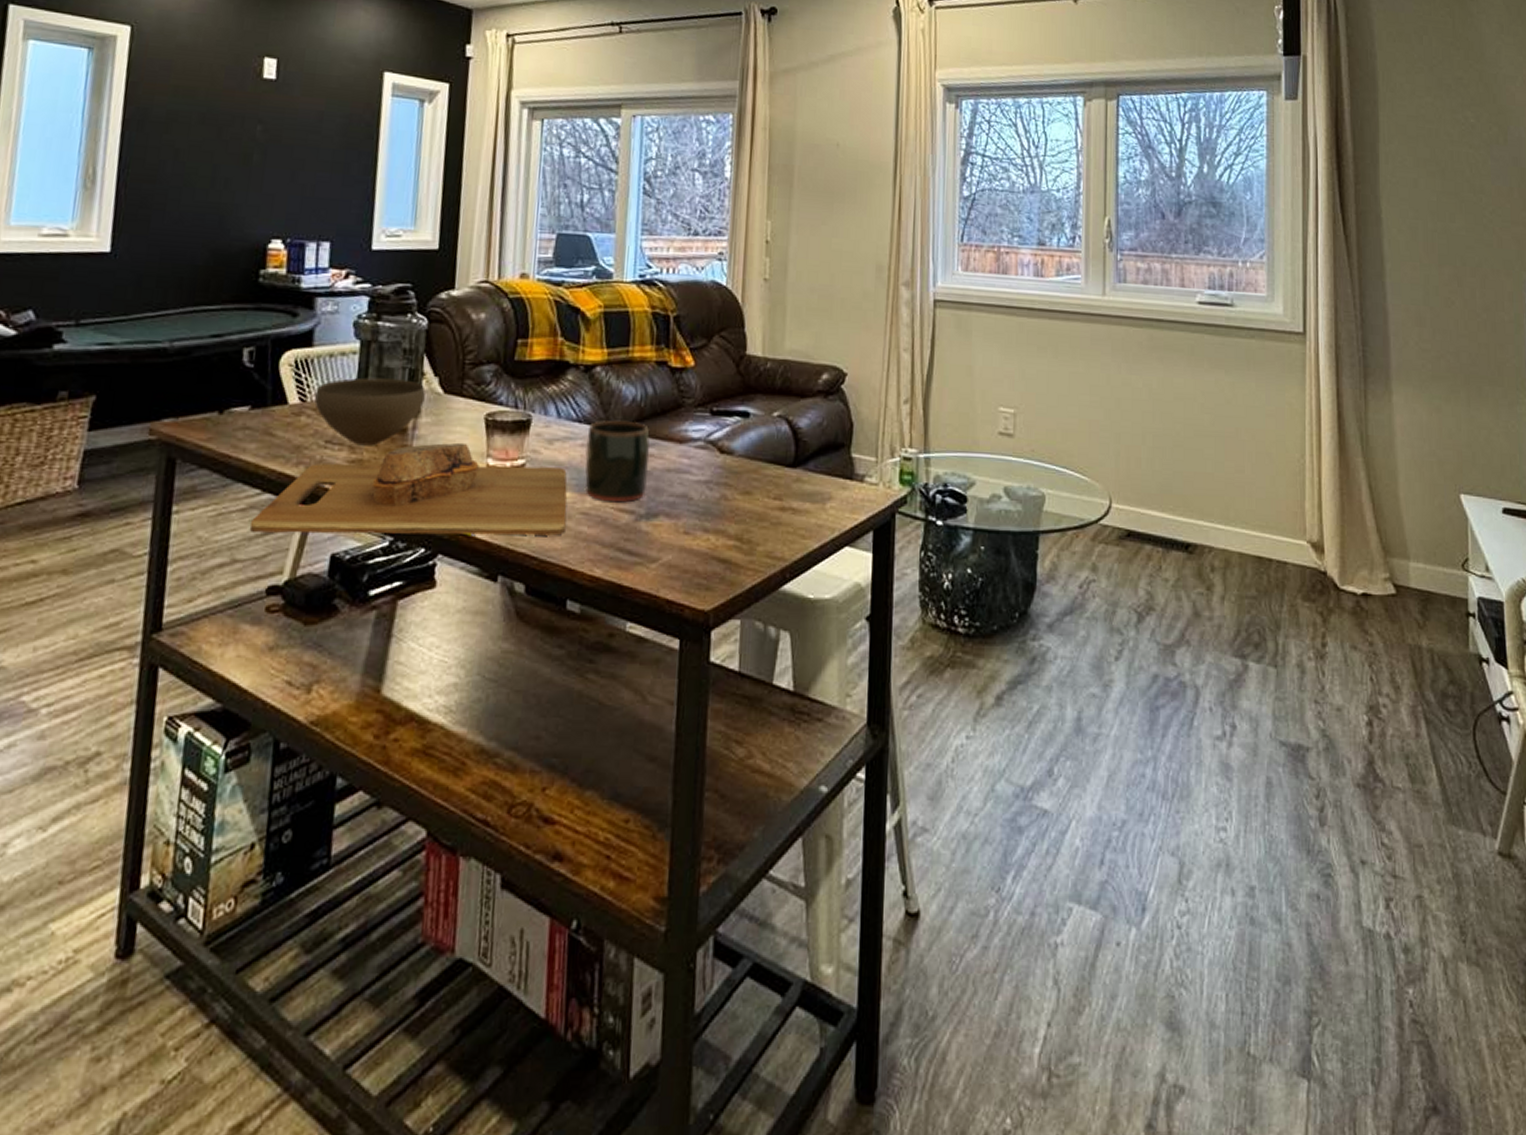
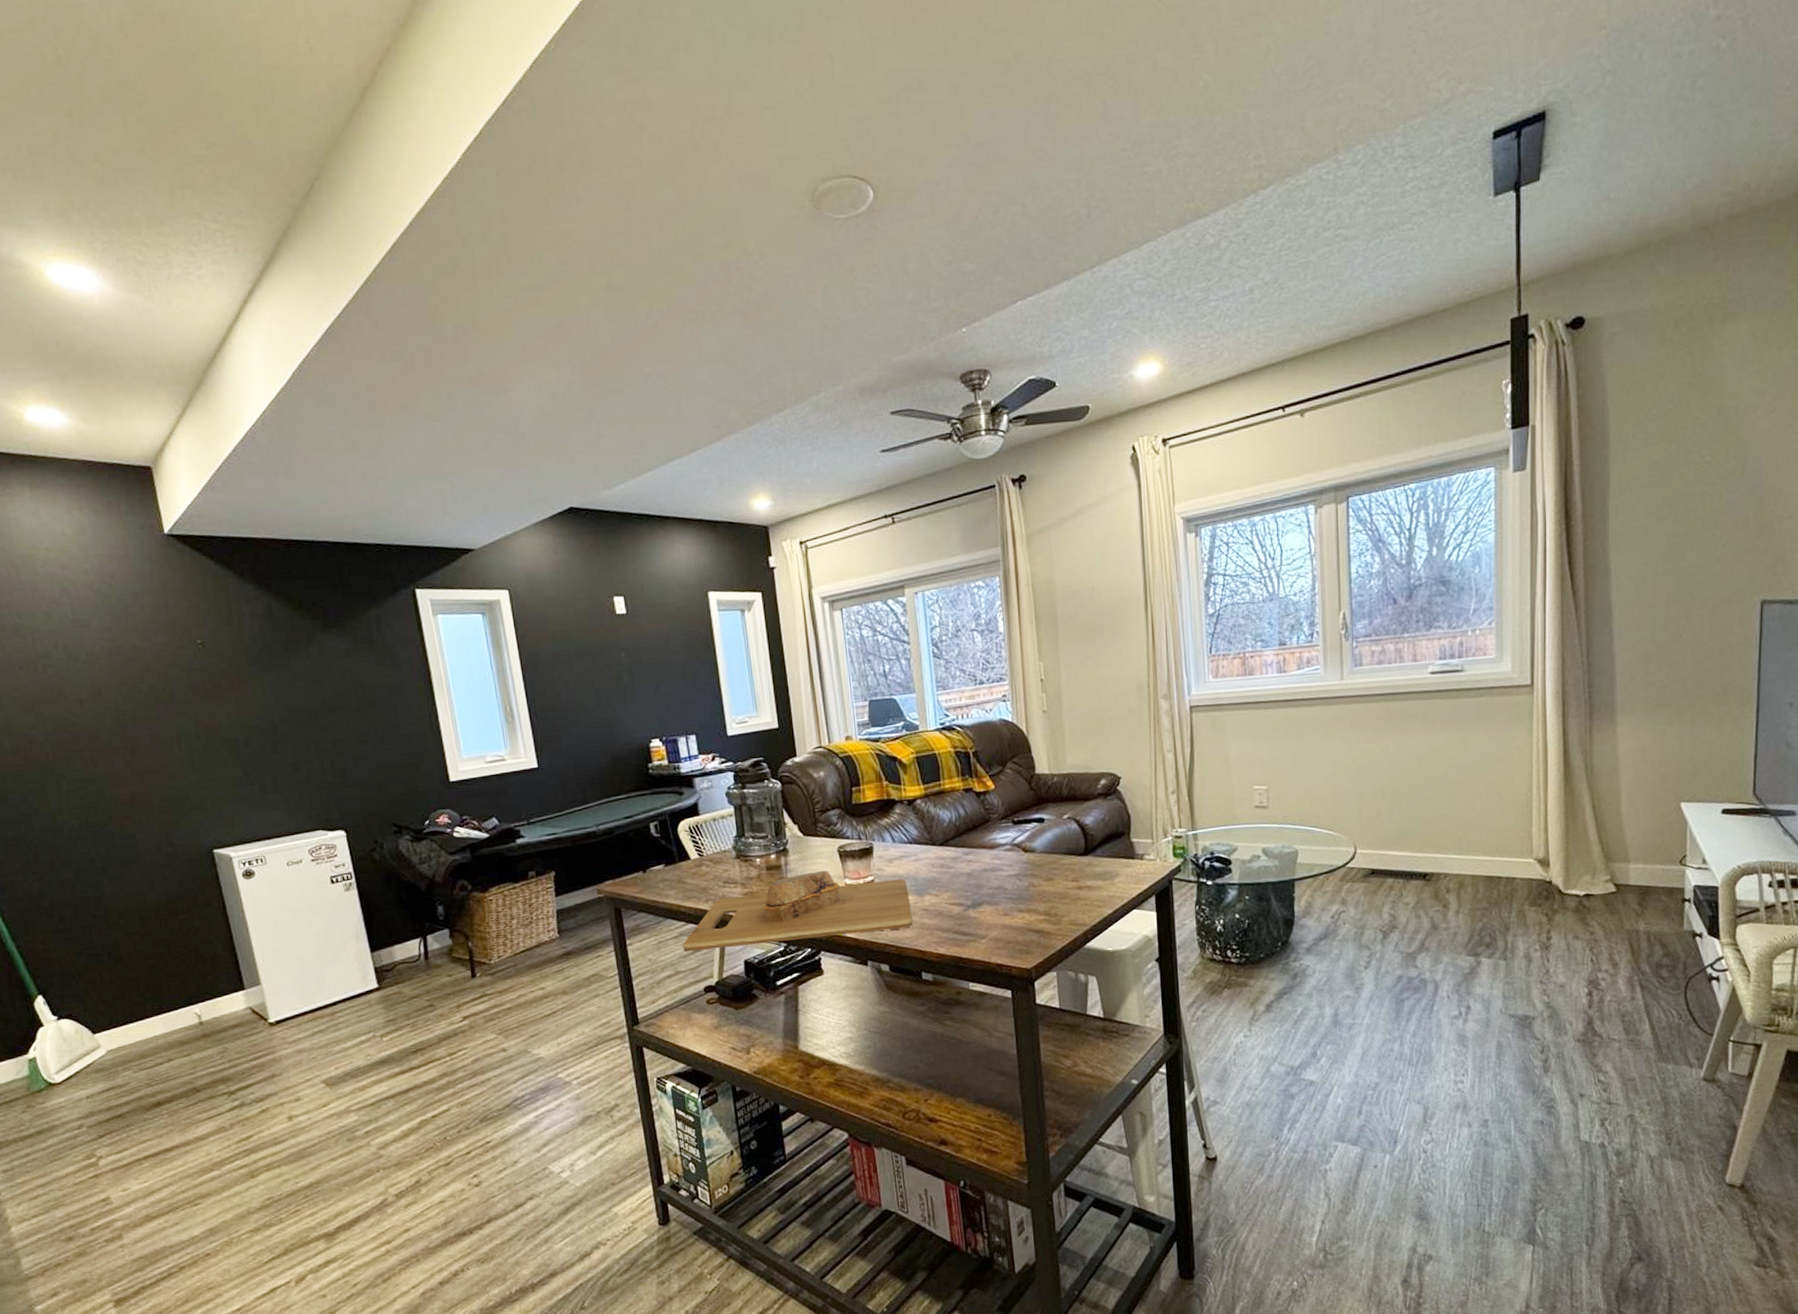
bowl: present [314,377,426,446] -> none [708,830,790,882]
mug: present [584,420,650,503] -> none [917,837,970,899]

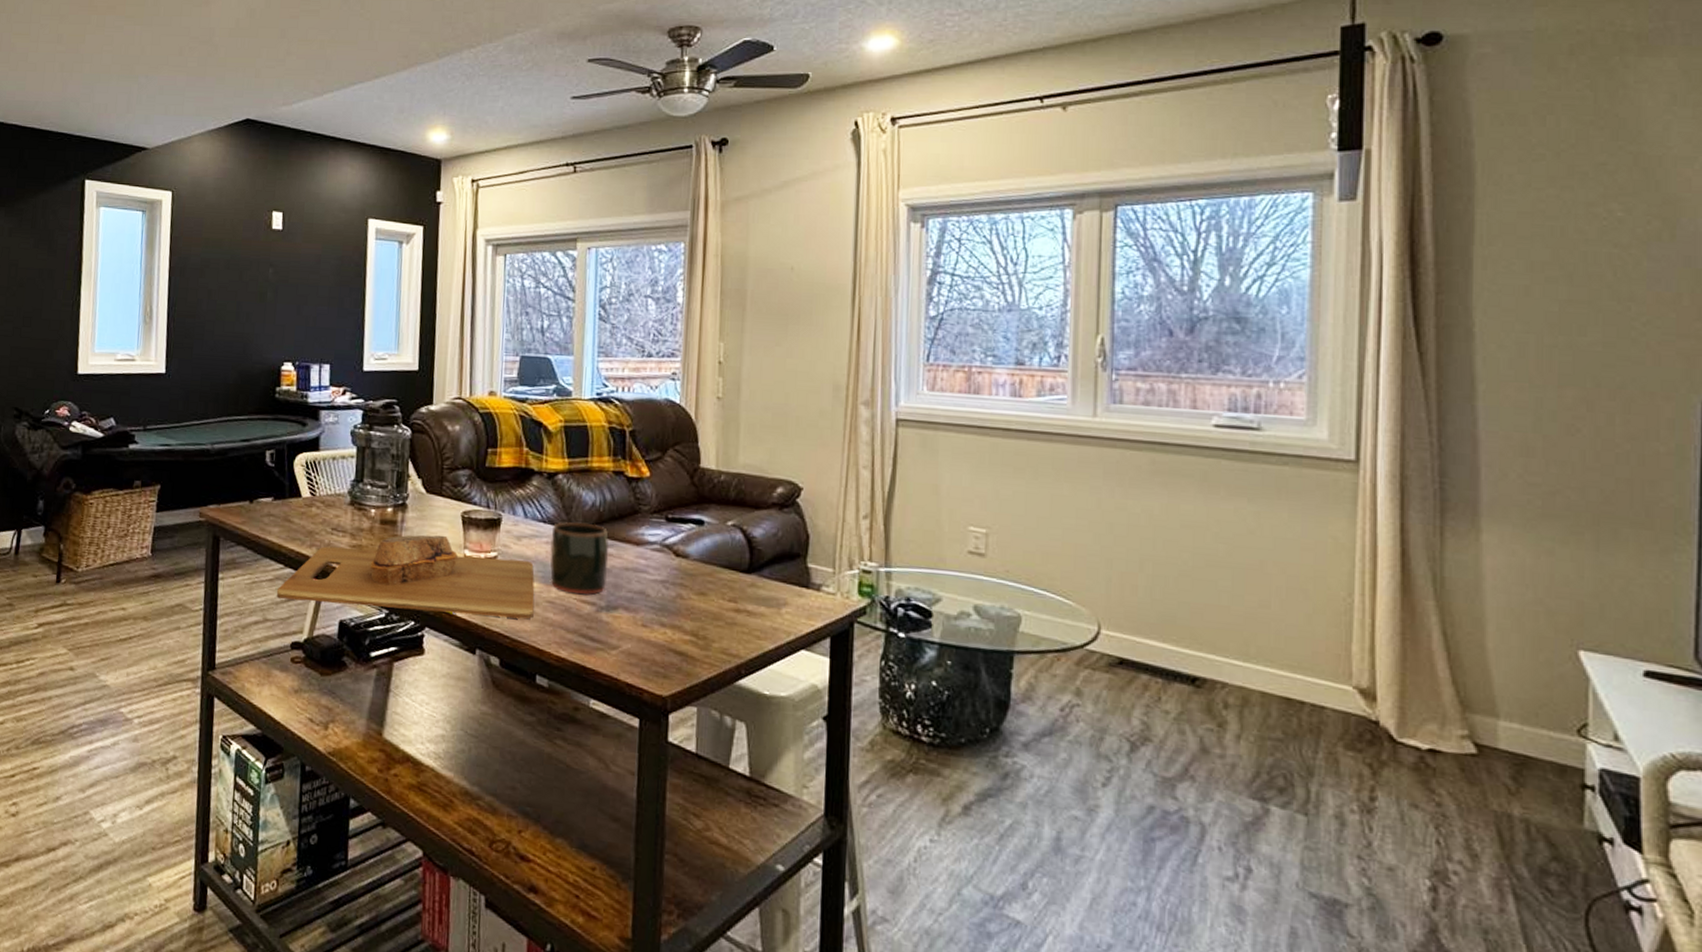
mug: none [917,837,970,899] -> present [549,522,609,595]

